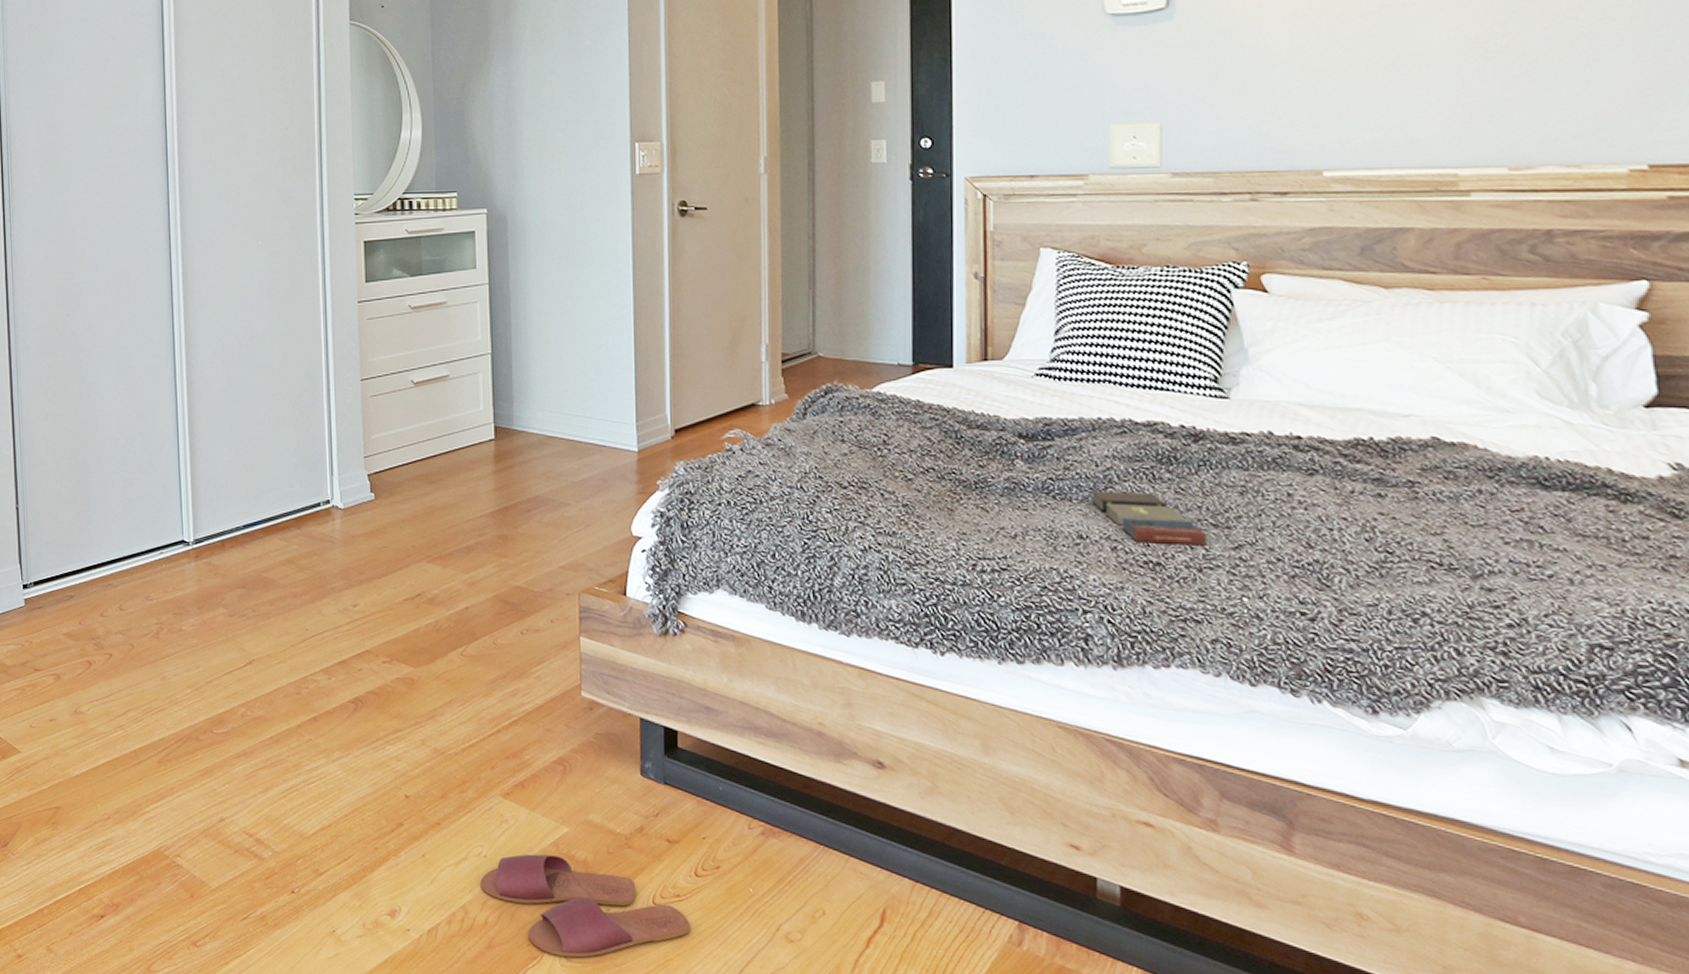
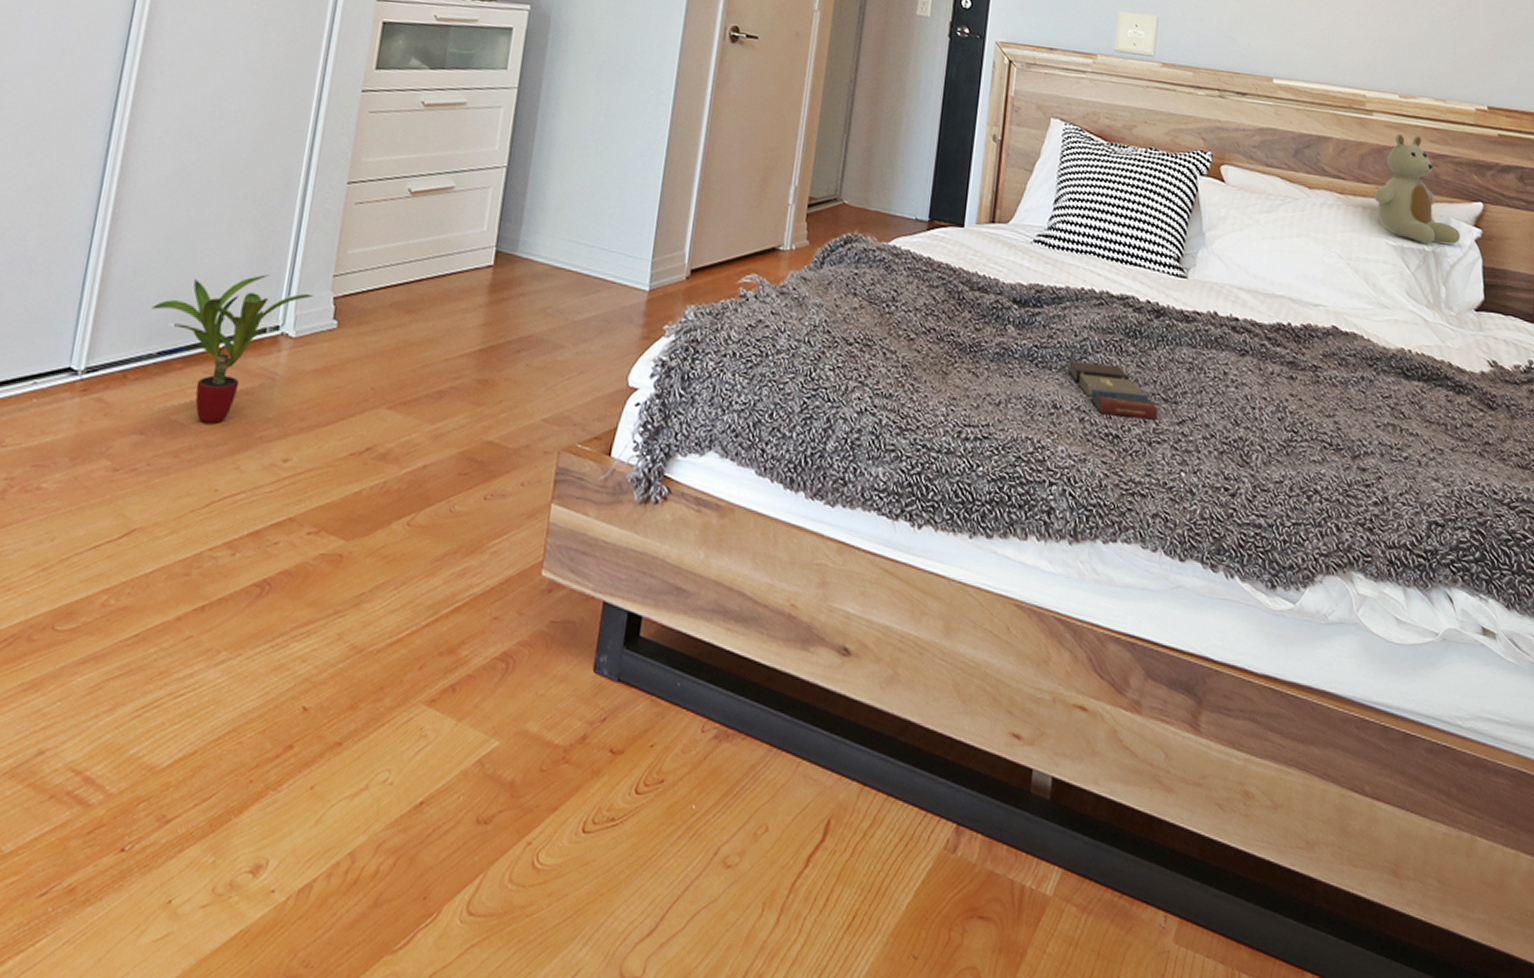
potted plant: none [232,460,352,578] -> present [151,274,314,423]
slippers: present [480,854,691,958] -> none [378,777,621,909]
stuffed bear: none [1480,211,1616,335] -> present [1374,133,1461,244]

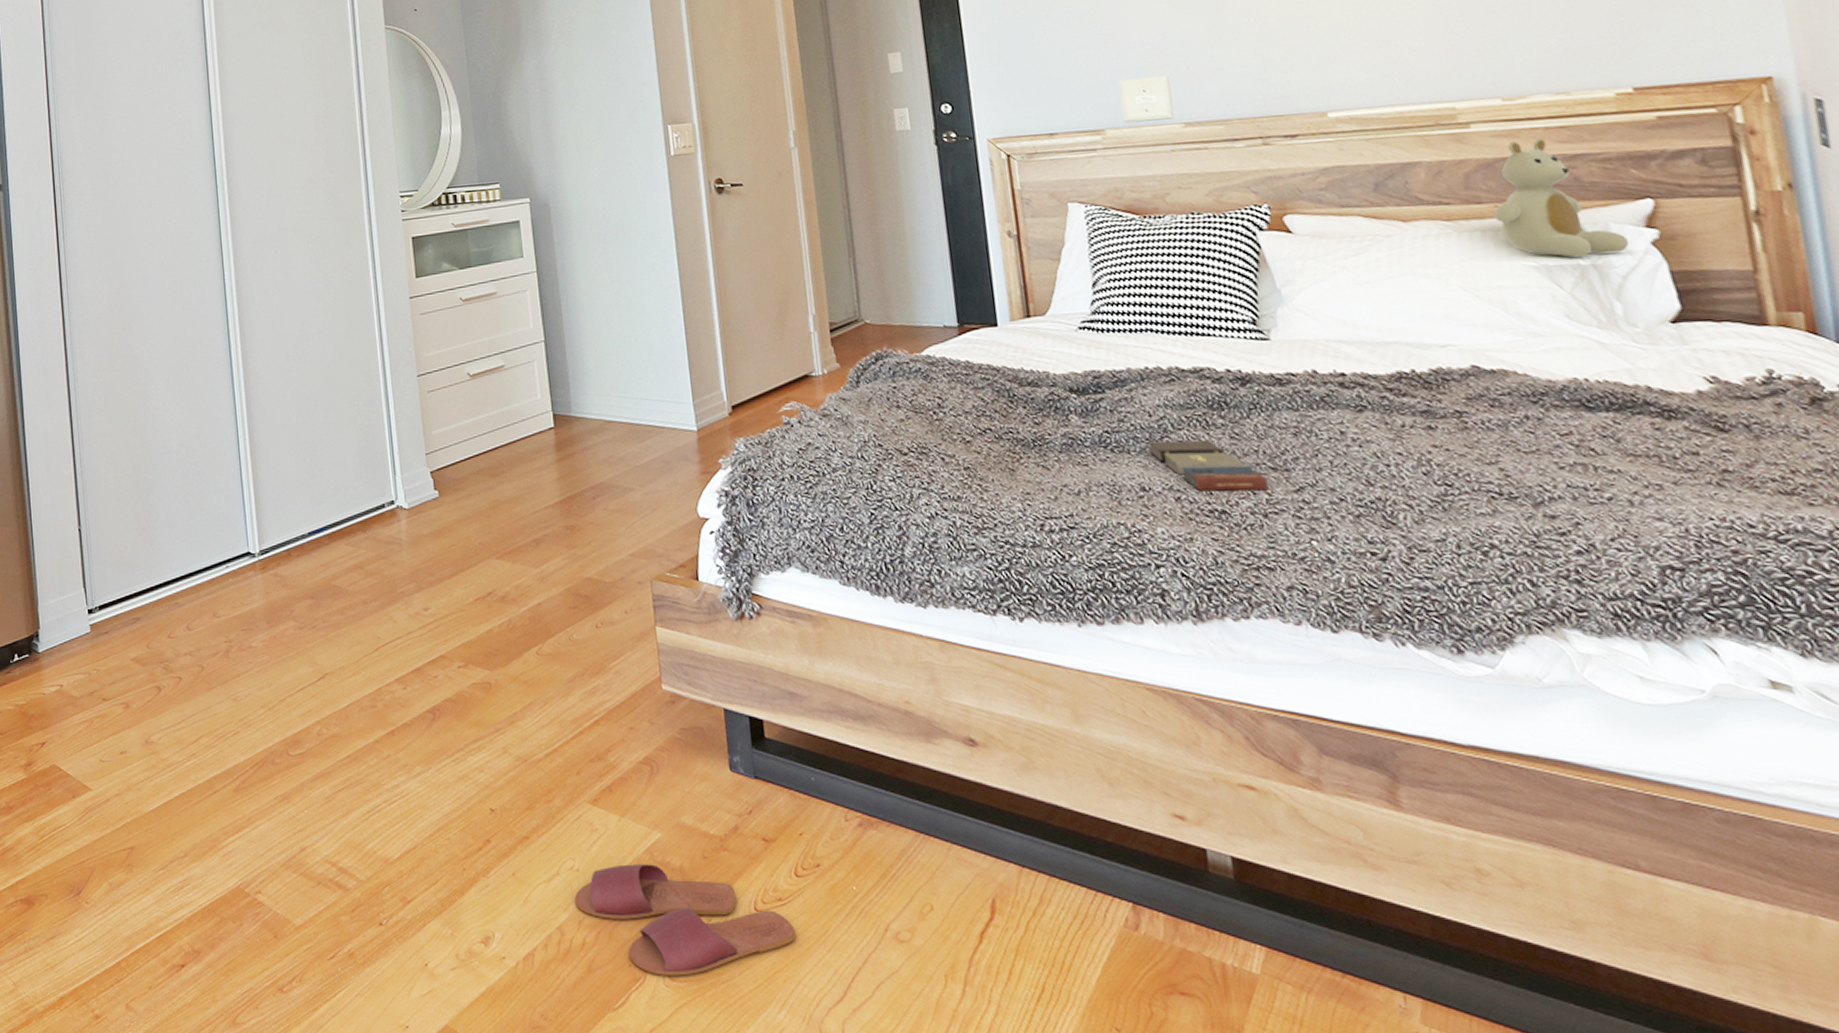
potted plant: present [151,274,314,423] -> none [295,460,415,585]
slippers: none [378,777,621,909] -> present [574,864,797,976]

